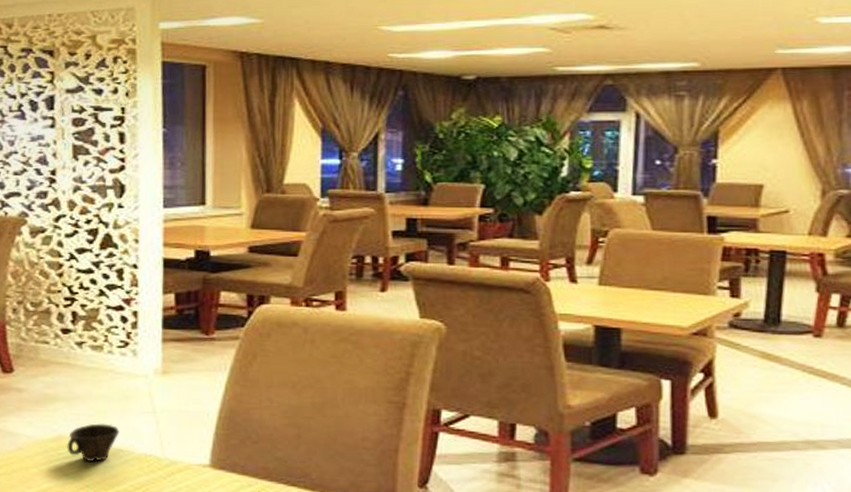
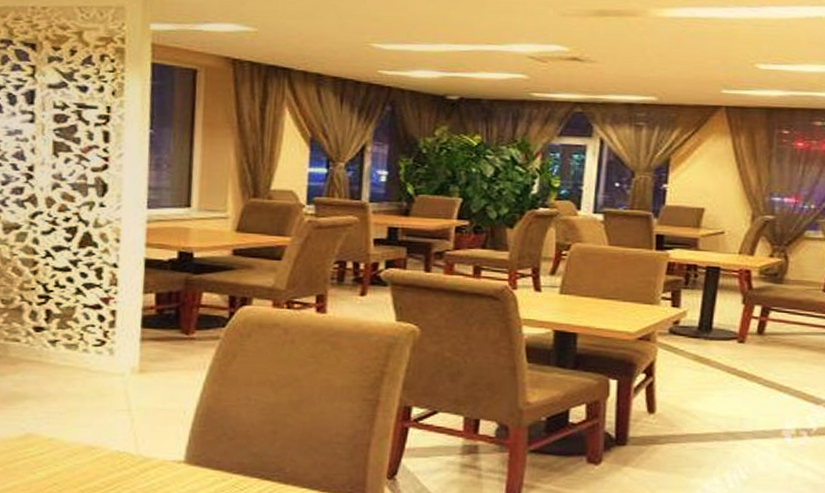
cup: present [67,423,120,462] -> none [35,421,92,459]

